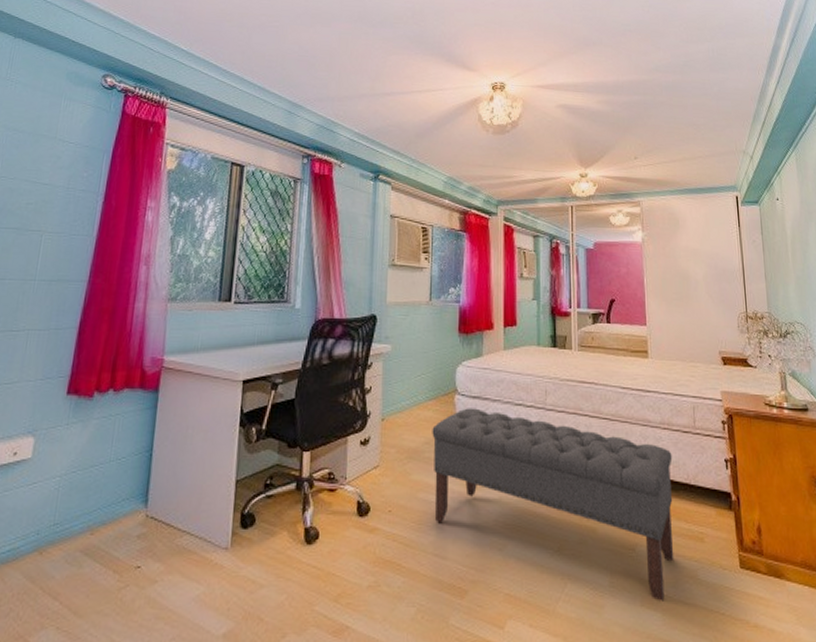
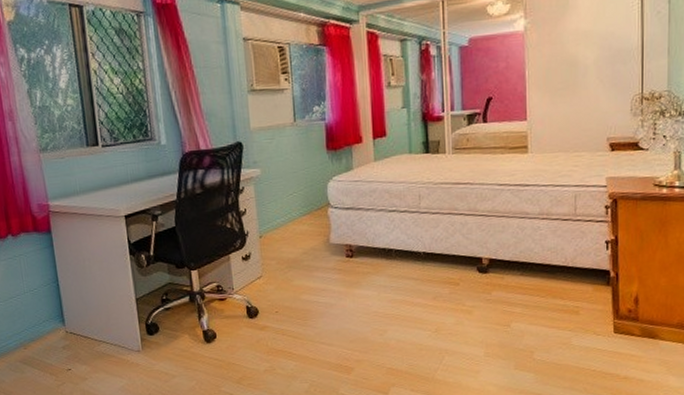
bench: present [432,408,674,601] -> none [308,218,550,365]

